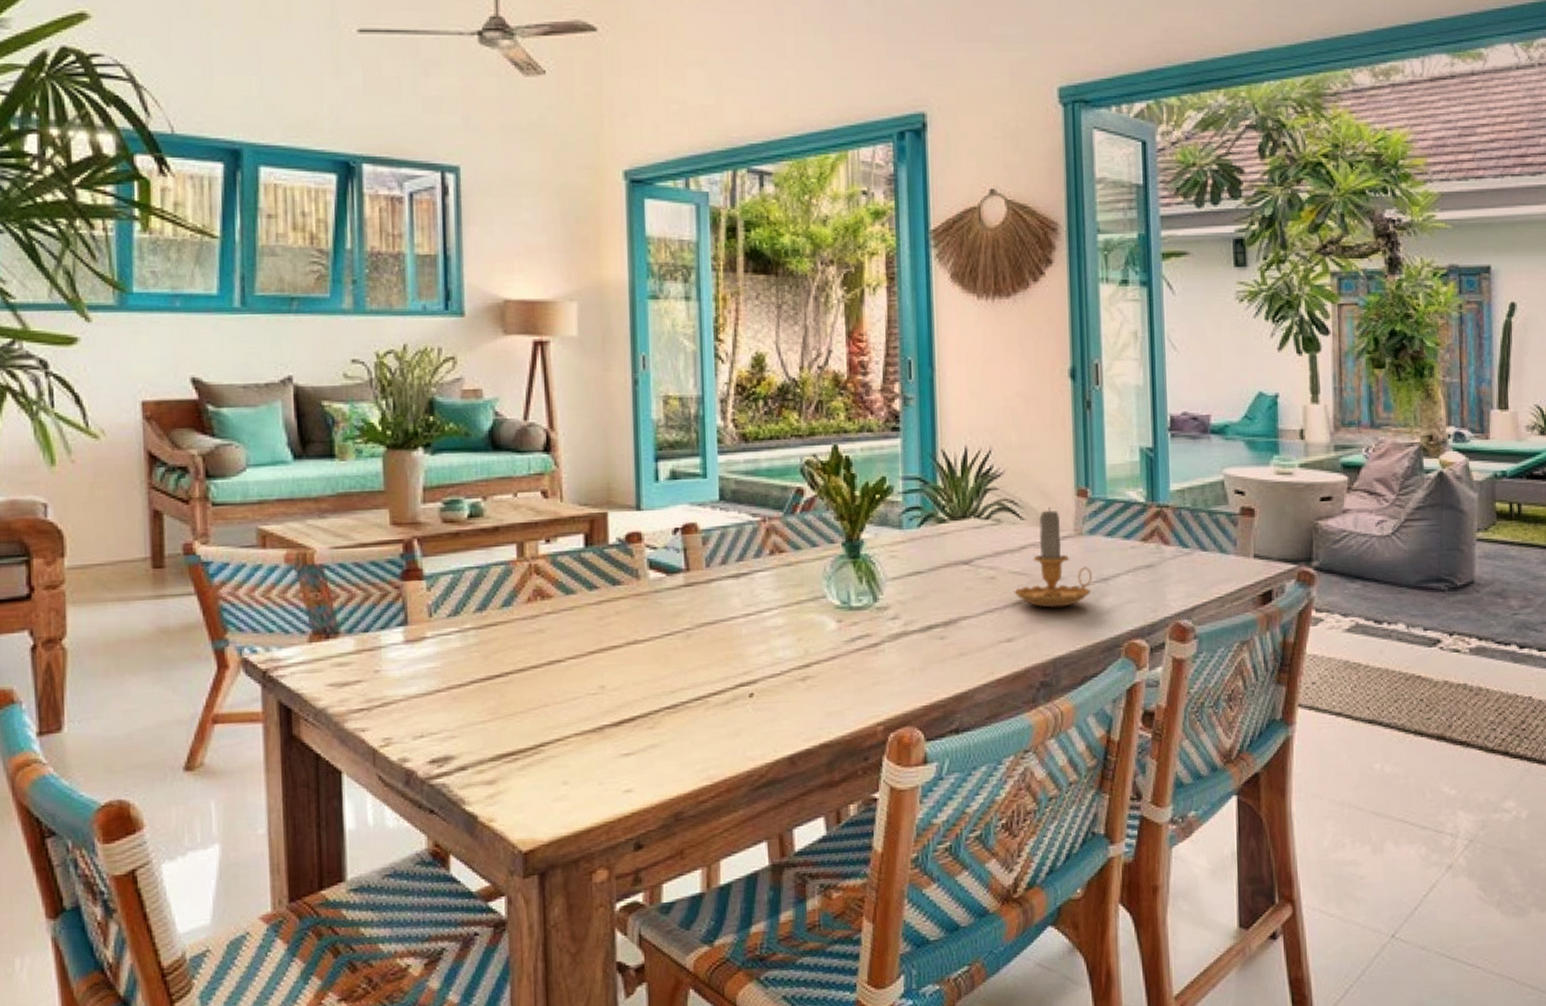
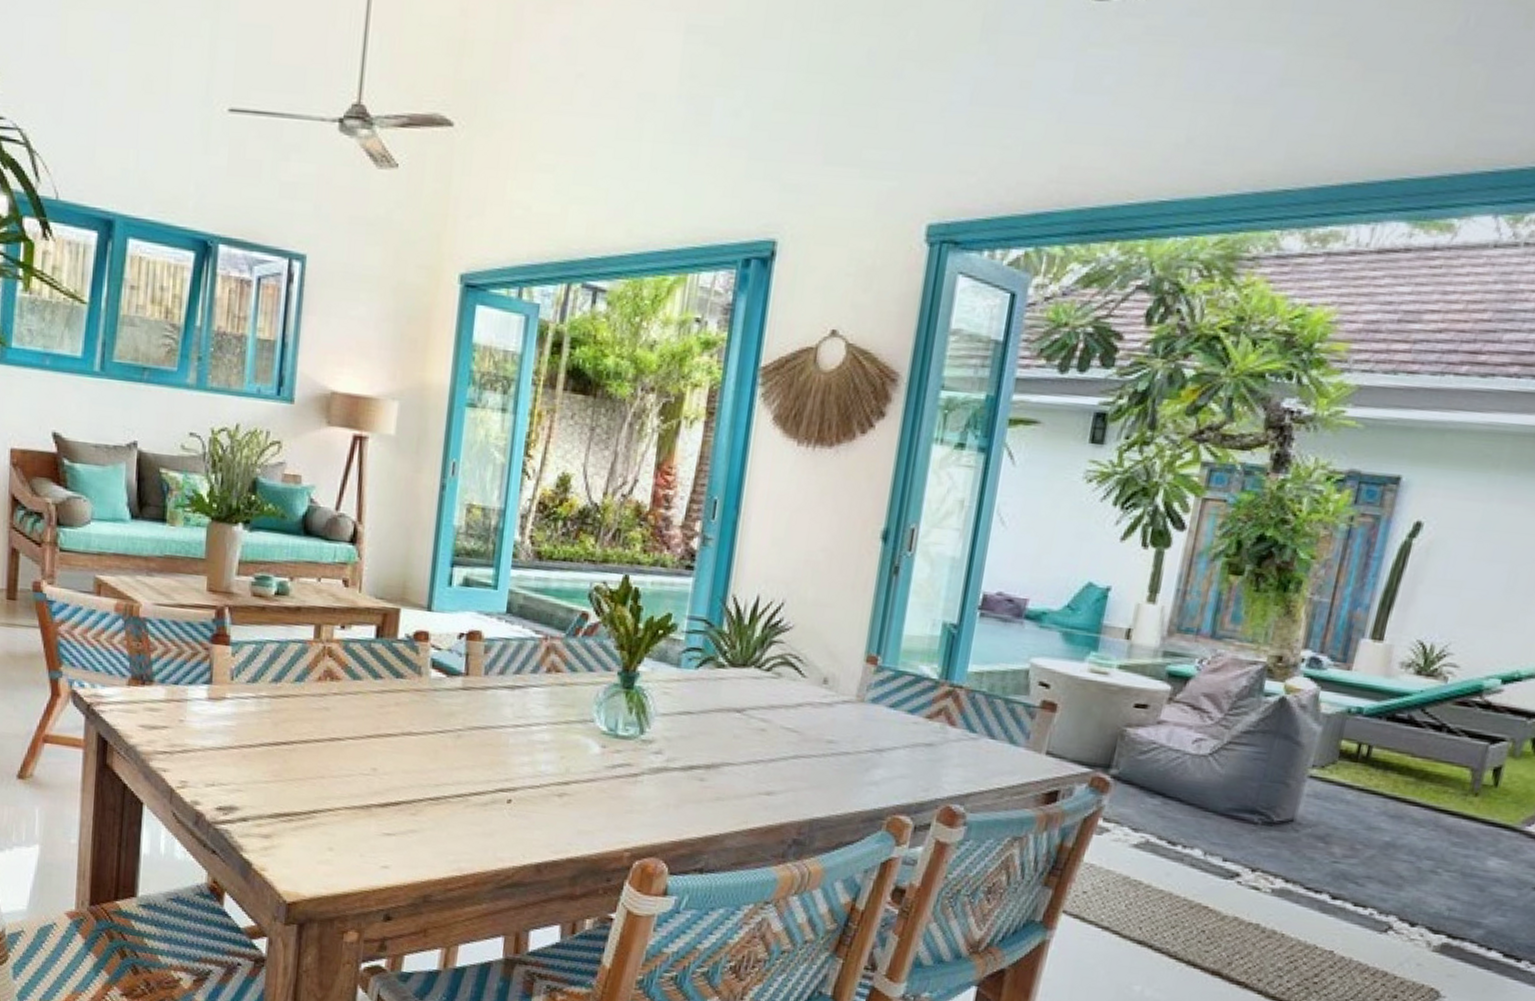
candle: present [1014,507,1092,608] -> none [782,669,867,771]

